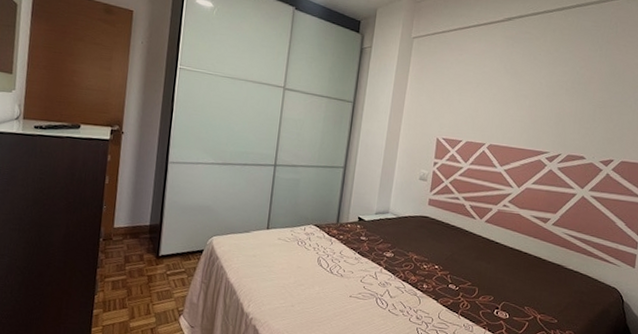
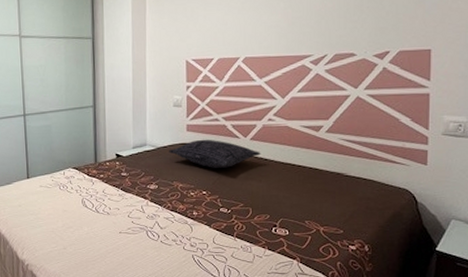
pillow: none [408,214,493,246] -> present [168,139,261,168]

